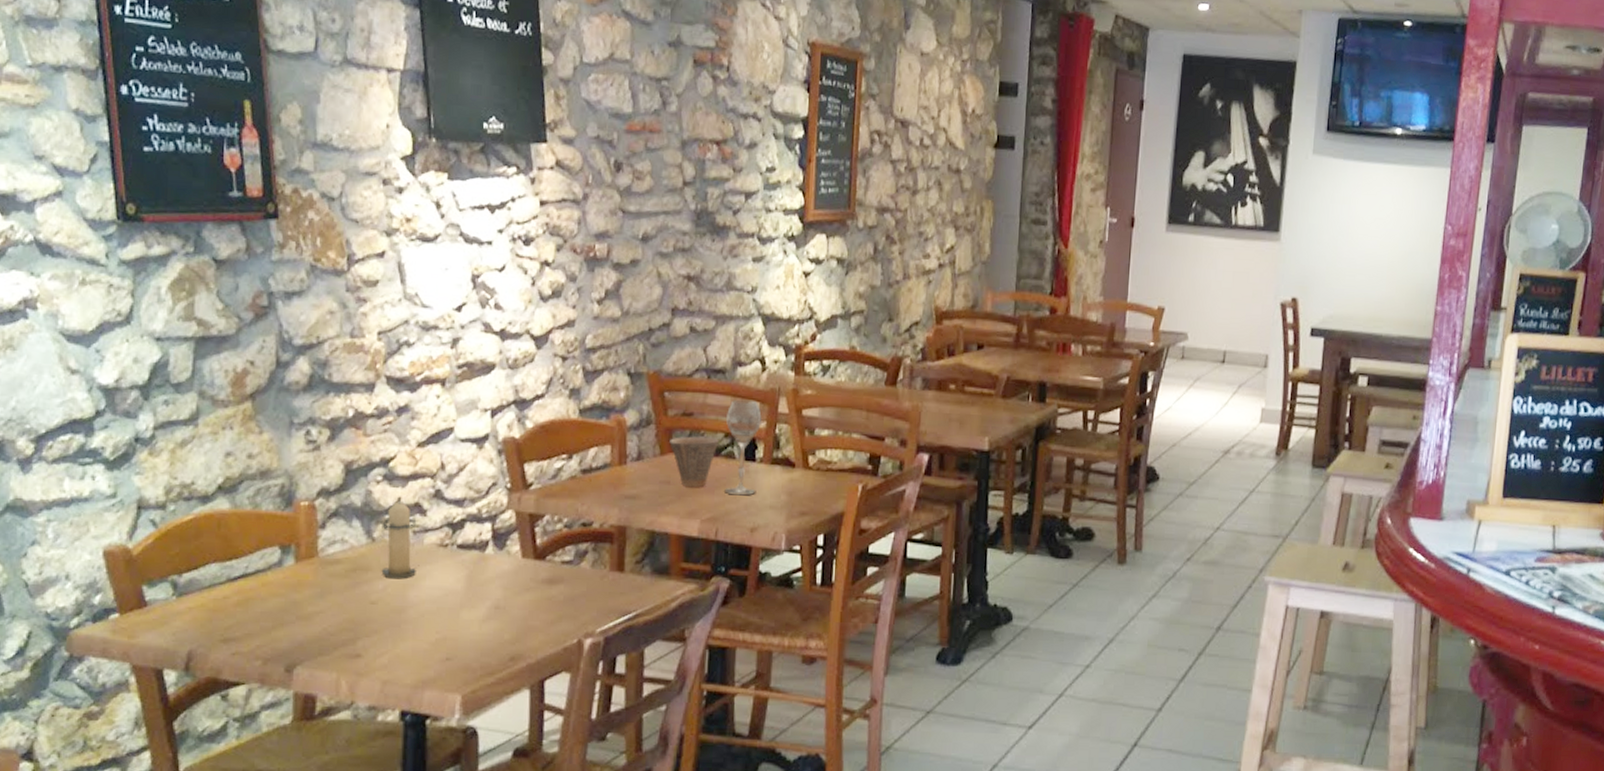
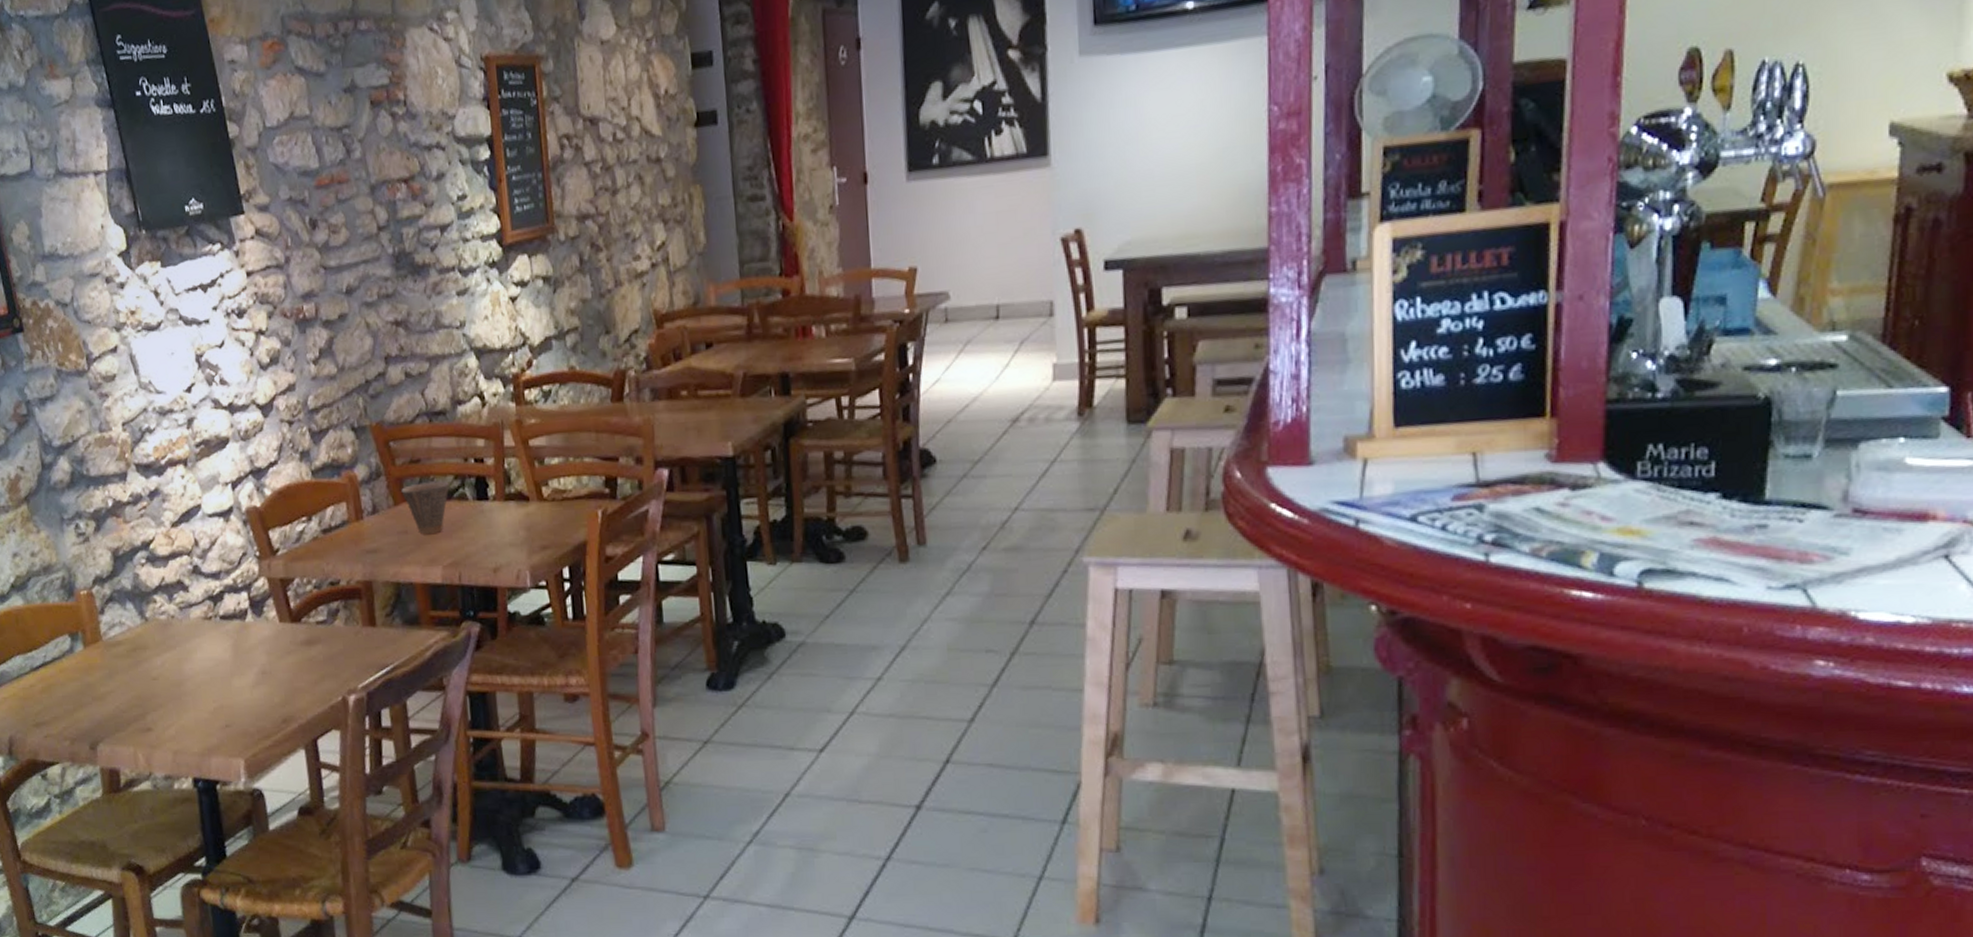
candle: present [380,497,417,579] -> none [150,577,188,655]
wineglass: present [724,399,762,496] -> none [453,437,494,537]

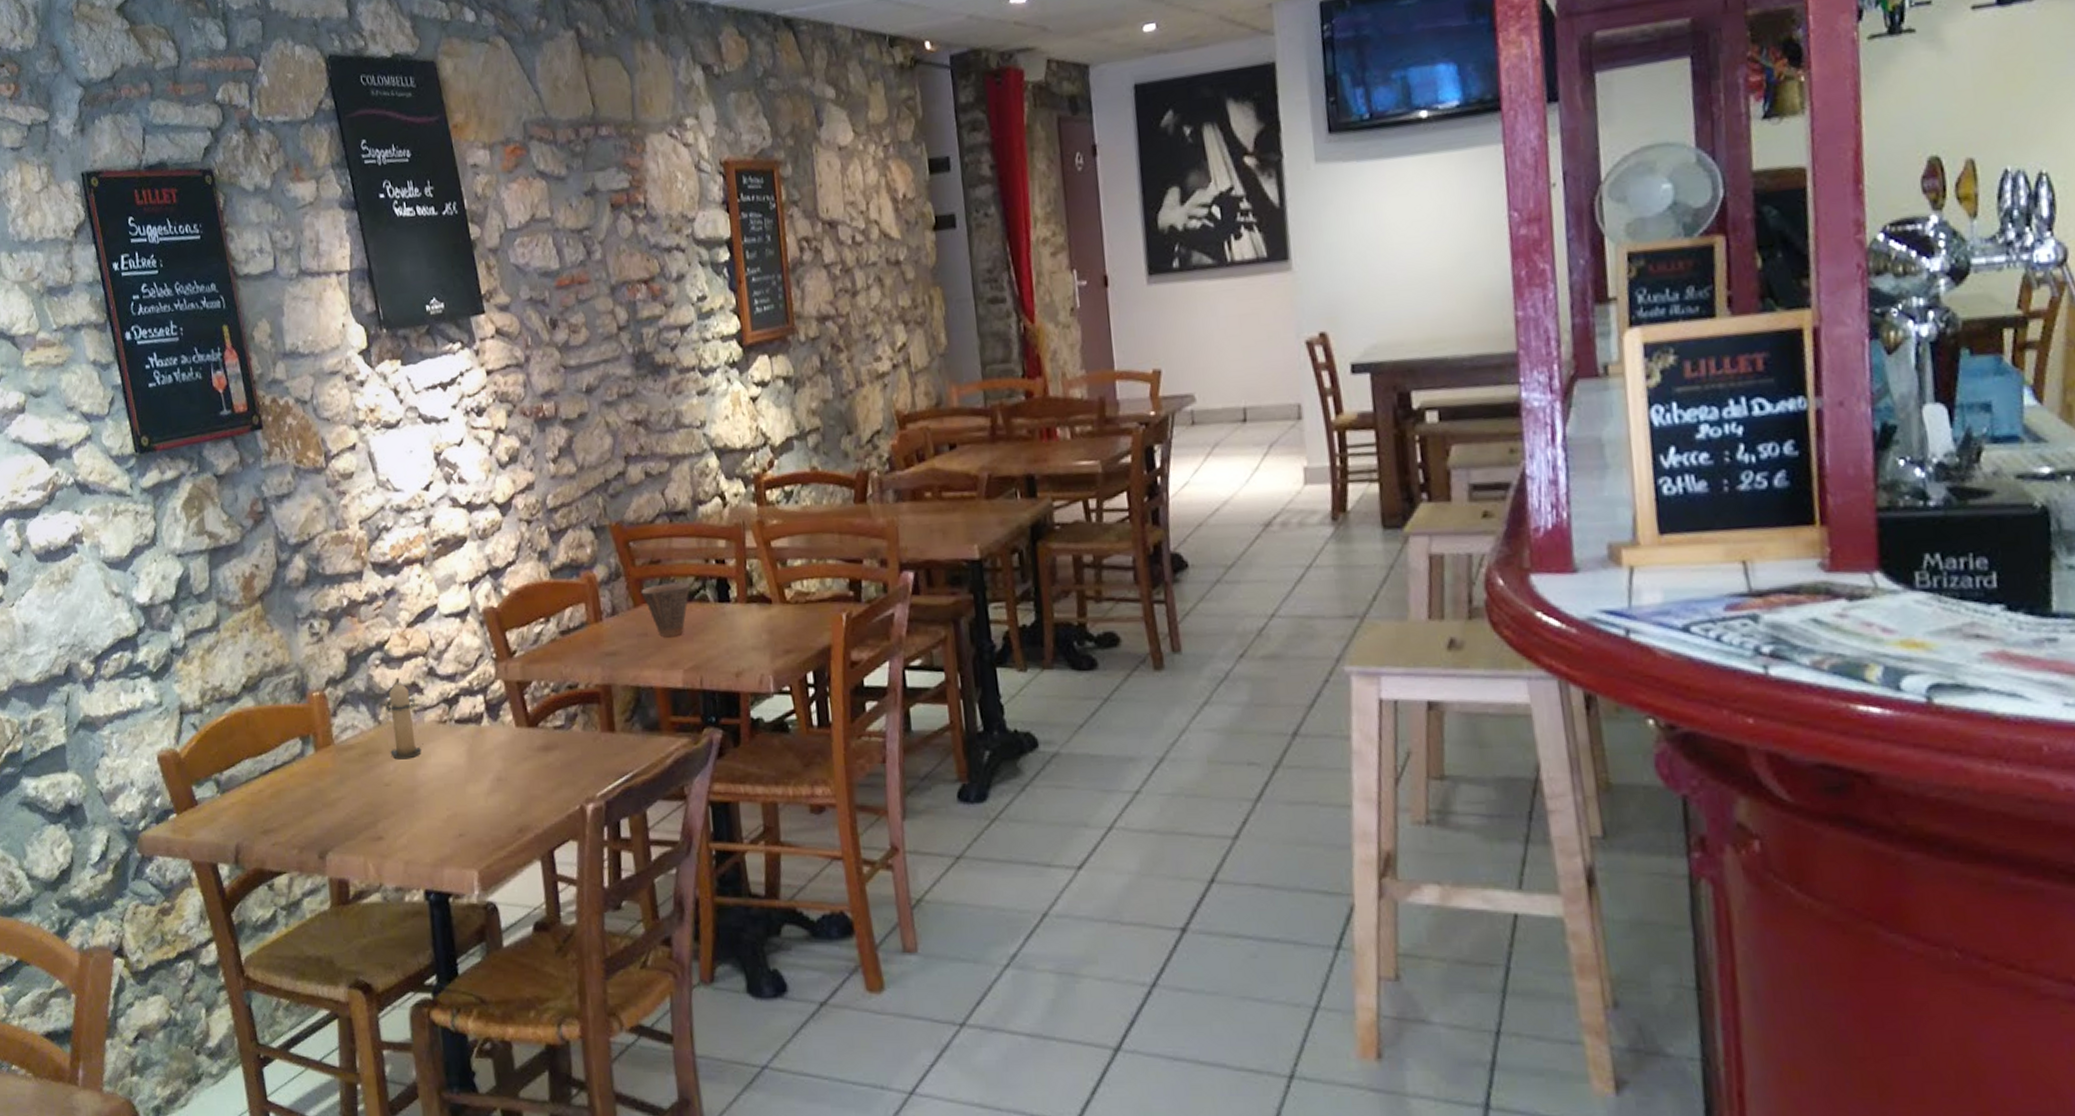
candle: none [150,577,188,655] -> present [384,679,421,760]

